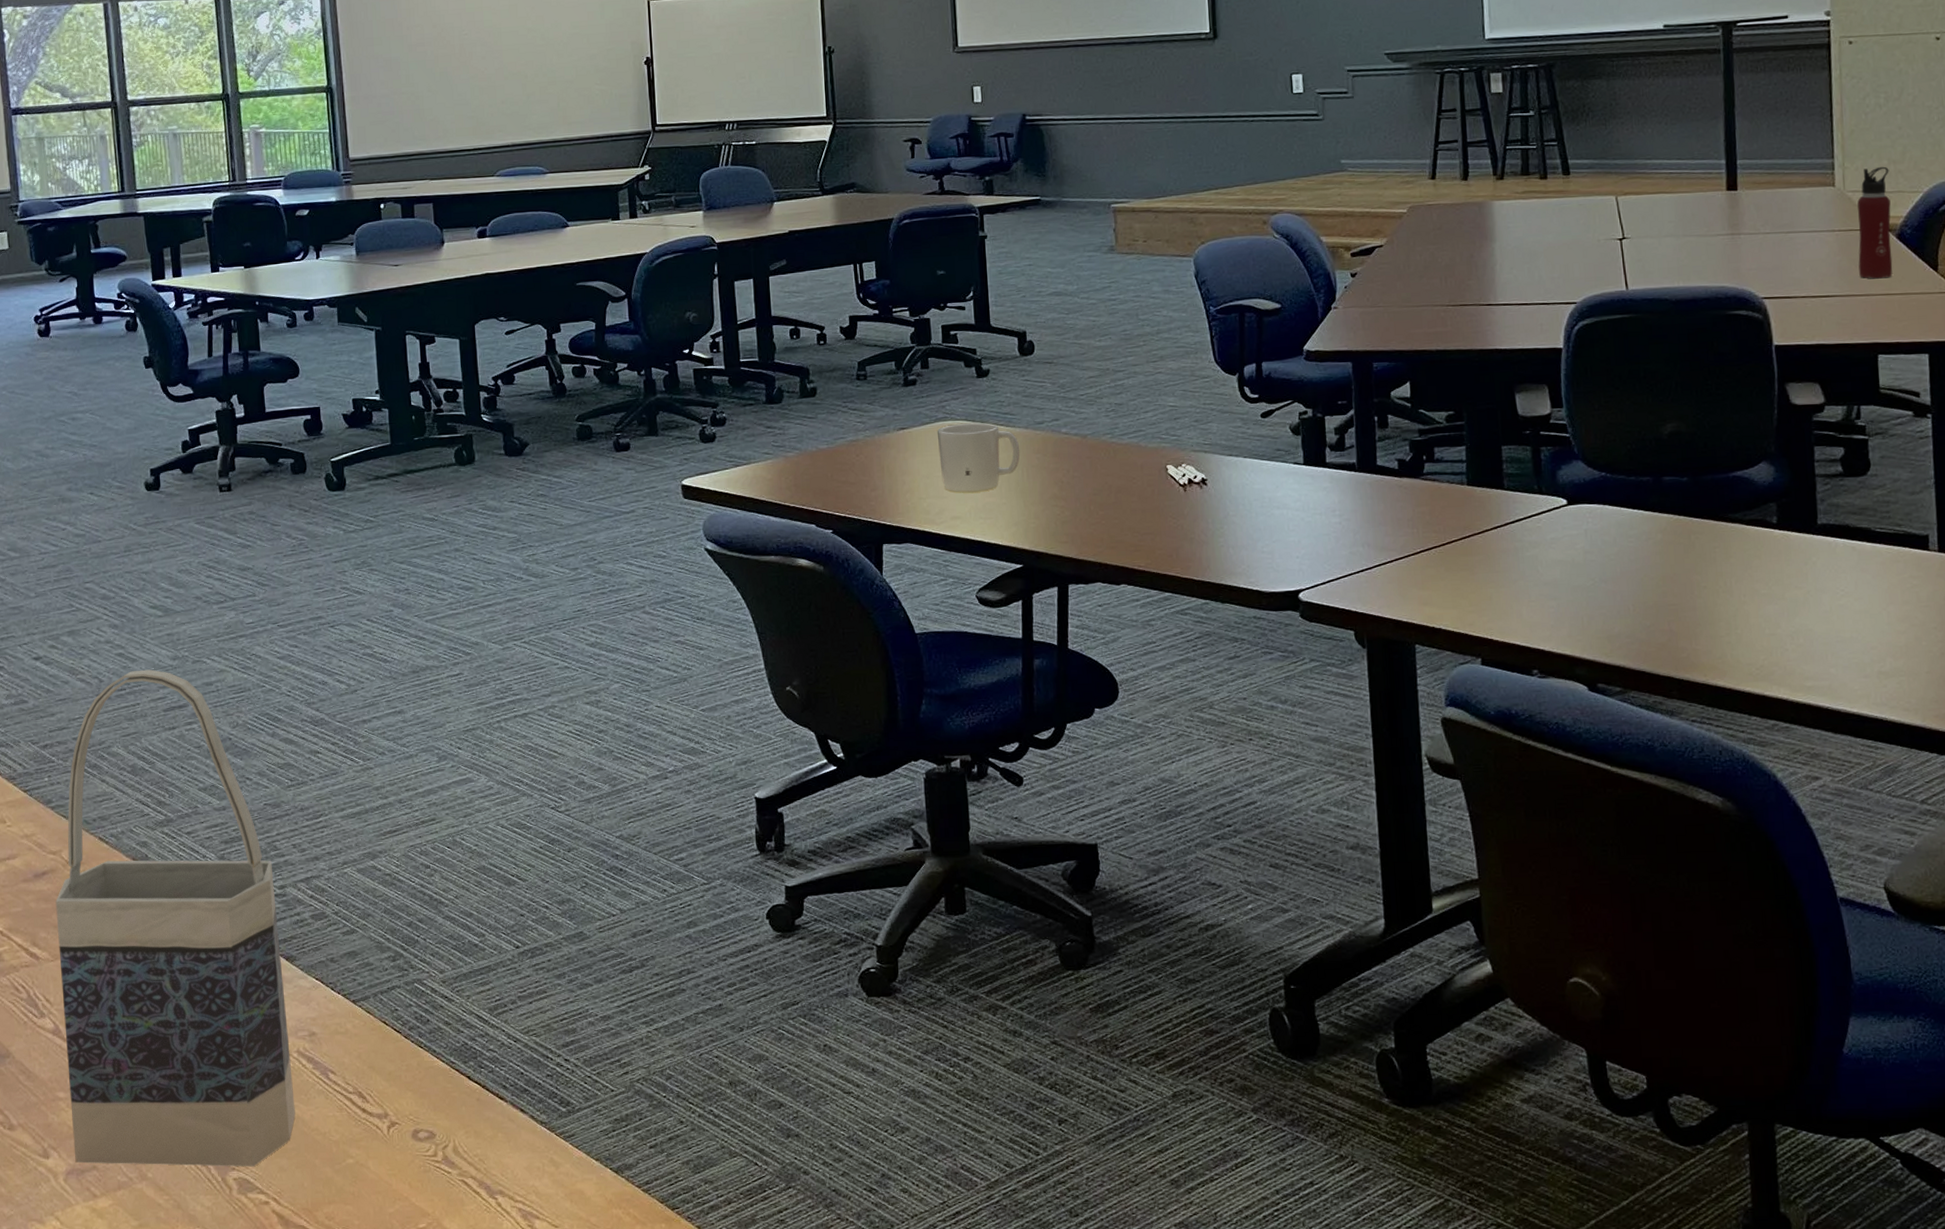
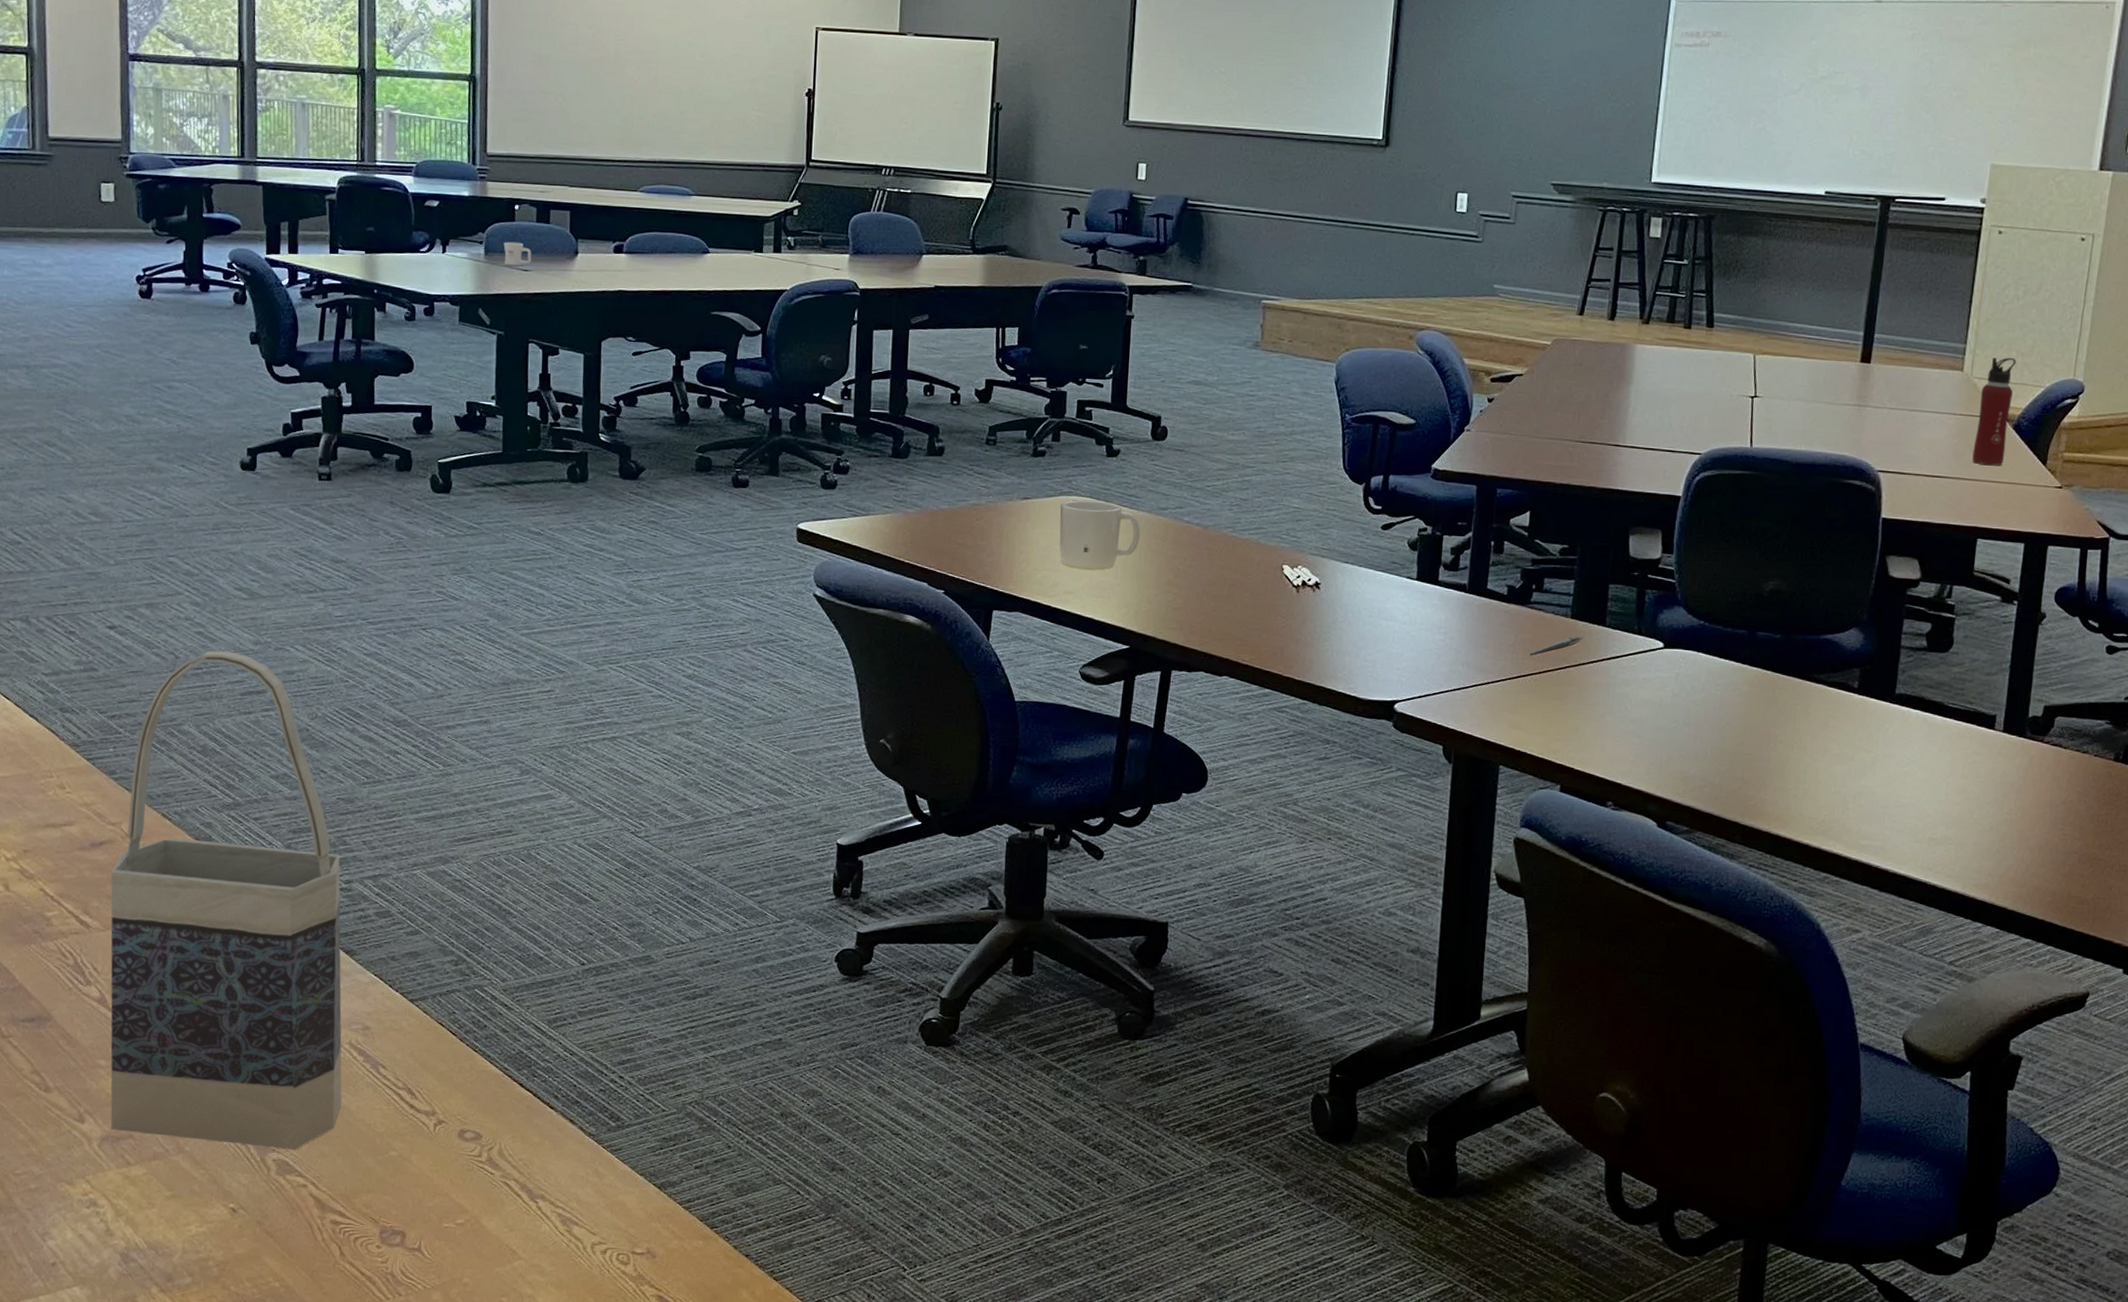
mug: none [373,239,401,263] -> present [503,241,532,266]
pen: none [1430,503,1483,529] -> present [1529,636,1583,656]

